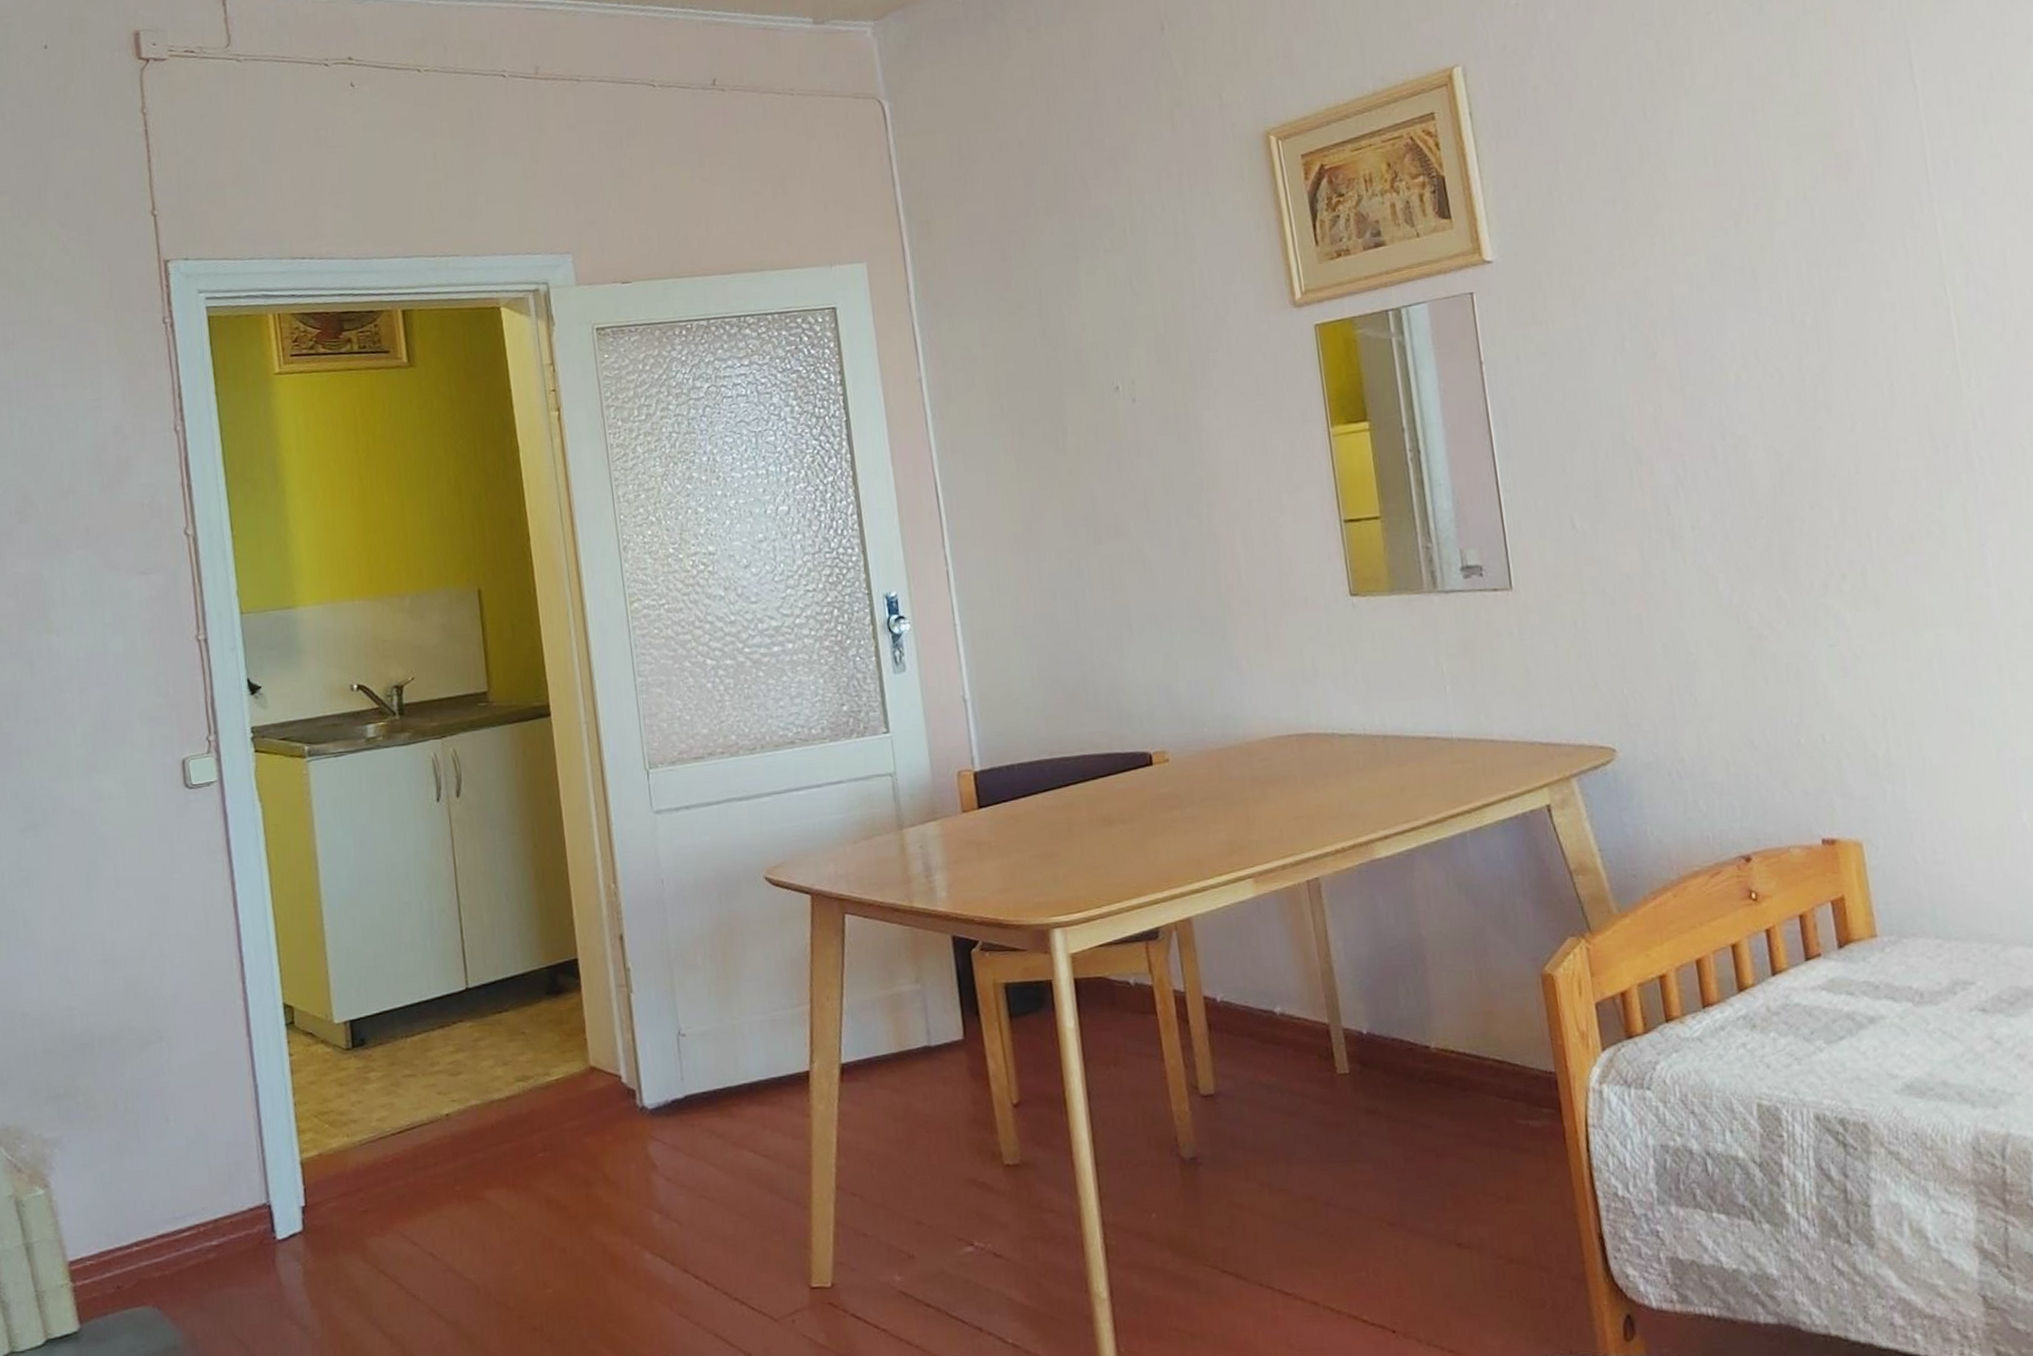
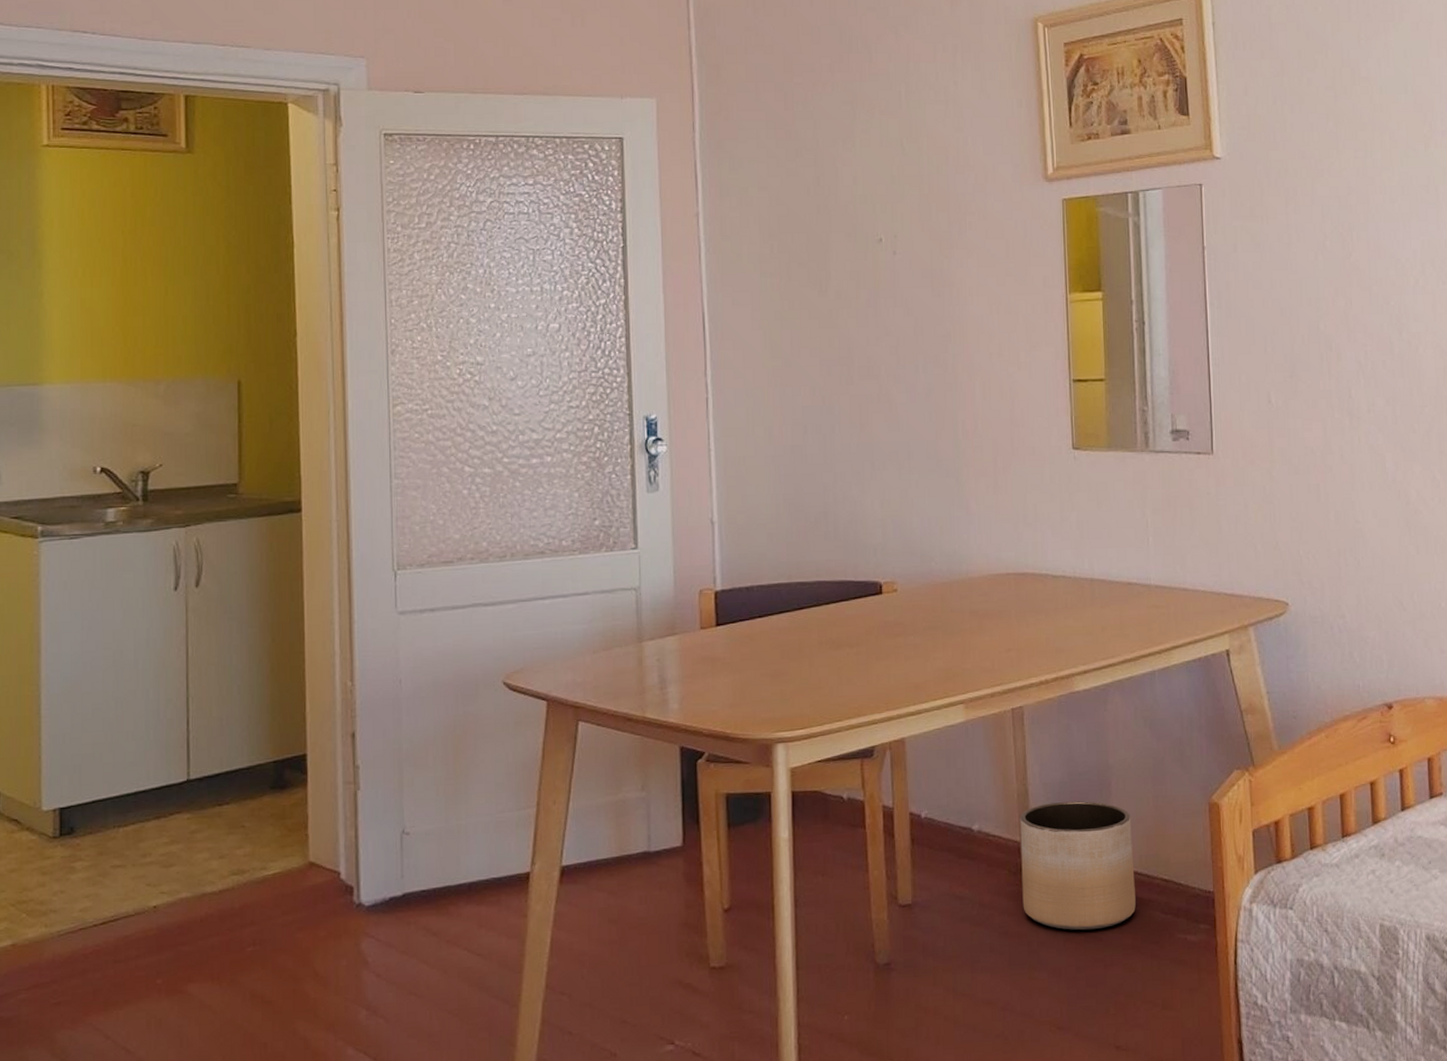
planter: none [1326,977,1467,1118] -> present [1020,801,1136,931]

